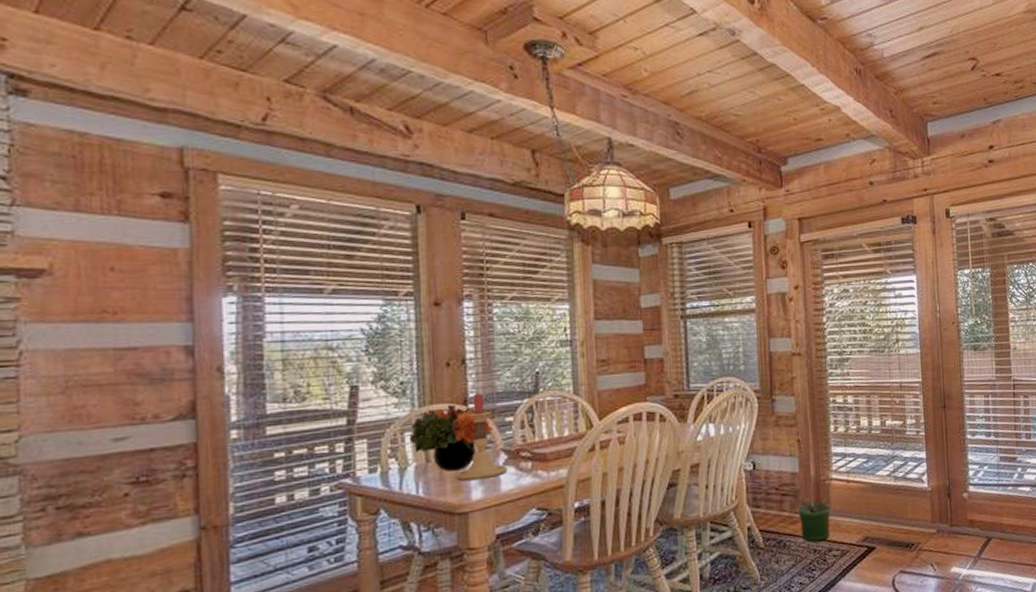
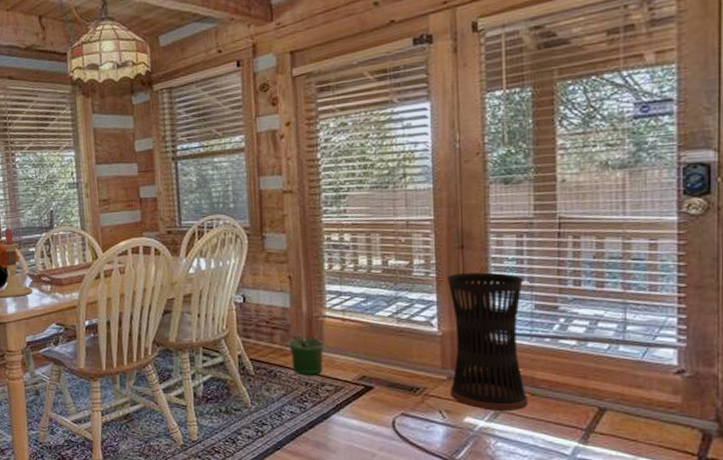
umbrella stand: none [934,429,999,558] -> present [448,272,529,410]

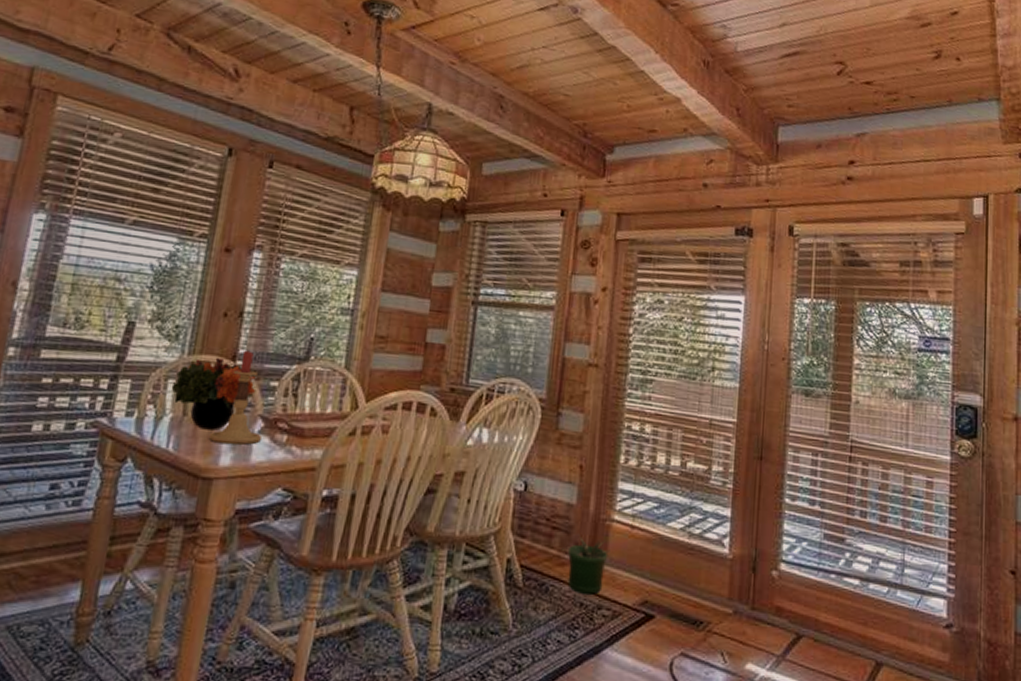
umbrella stand: present [448,272,529,410] -> none [734,488,815,658]

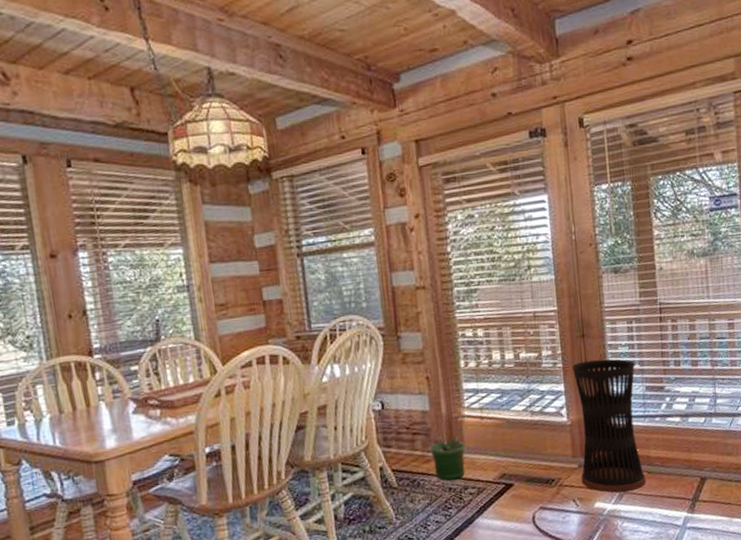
flower arrangement: present [171,357,256,431] -> none [40,355,120,422]
candlestick: present [208,350,262,445] -> none [89,343,137,430]
umbrella stand: none [734,488,815,658] -> present [572,359,646,493]

